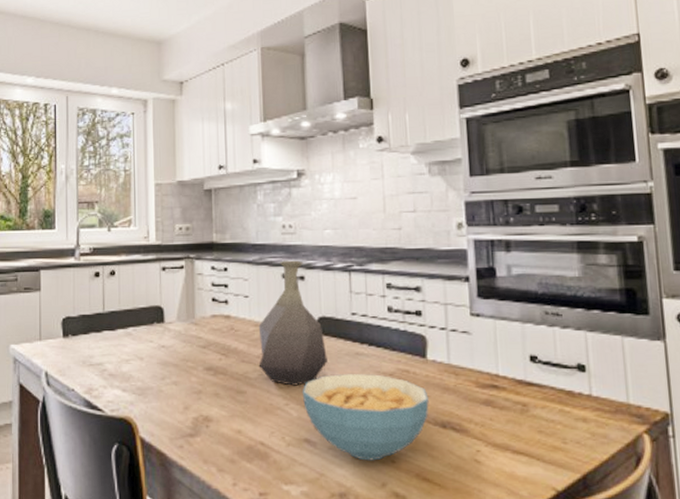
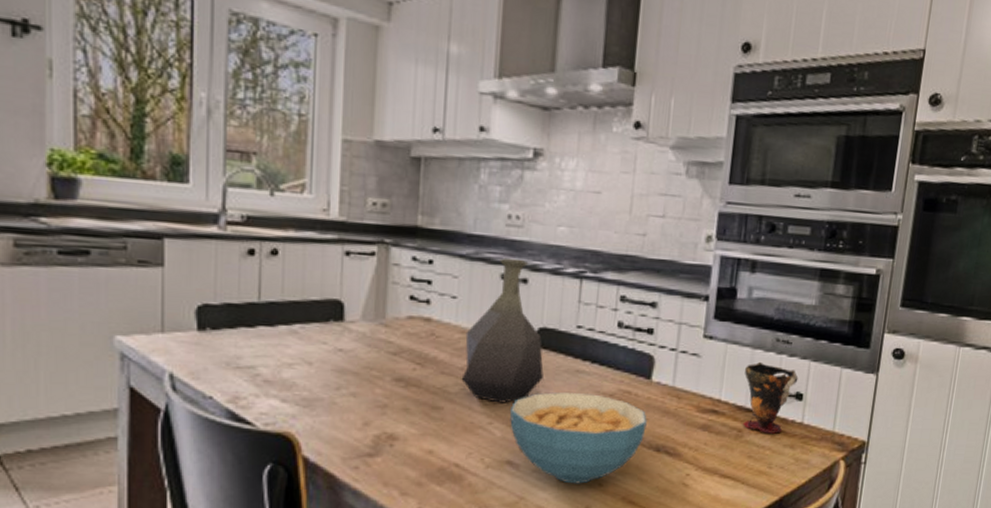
cup: none [518,335,577,407] -> present [743,361,799,434]

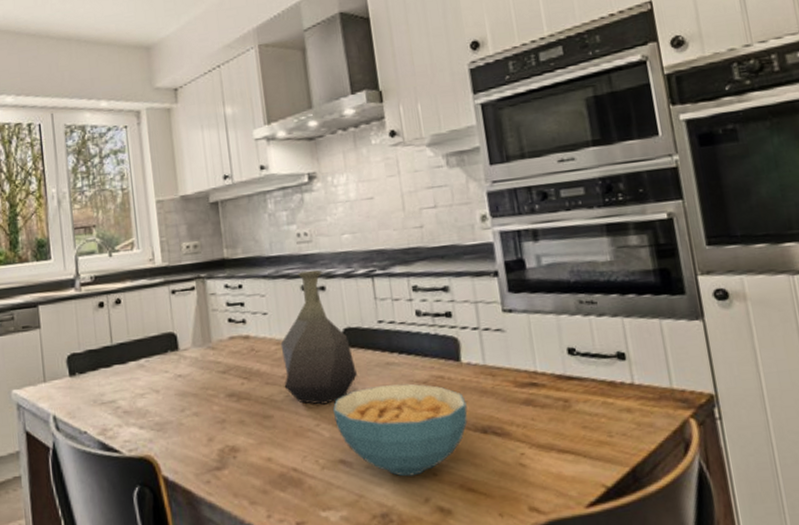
cup: present [743,361,799,434] -> none [554,326,615,400]

